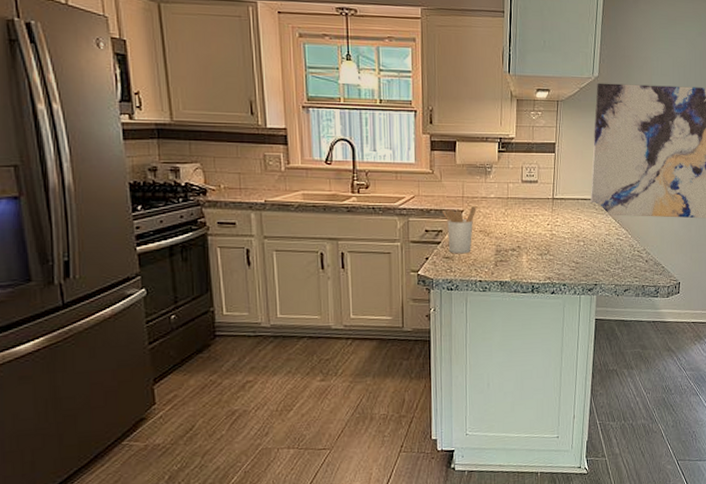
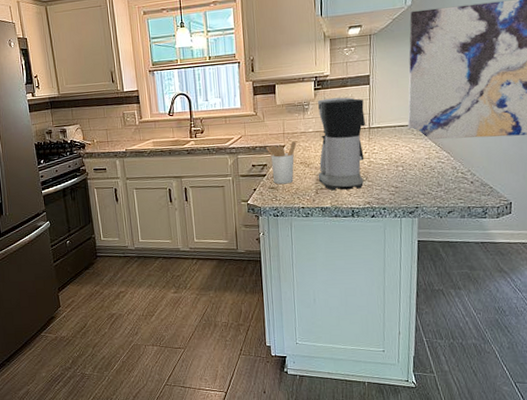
coffee maker: none [498,163,549,264] -> present [317,97,365,191]

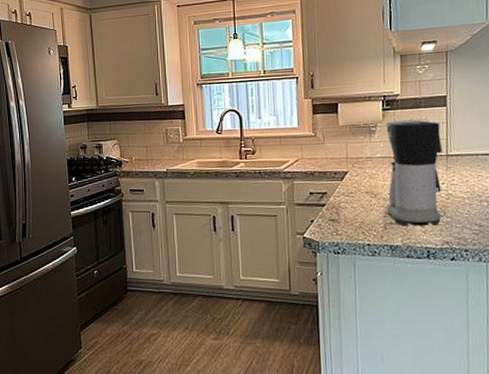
utensil holder: present [265,141,297,185] -> none [325,167,362,217]

